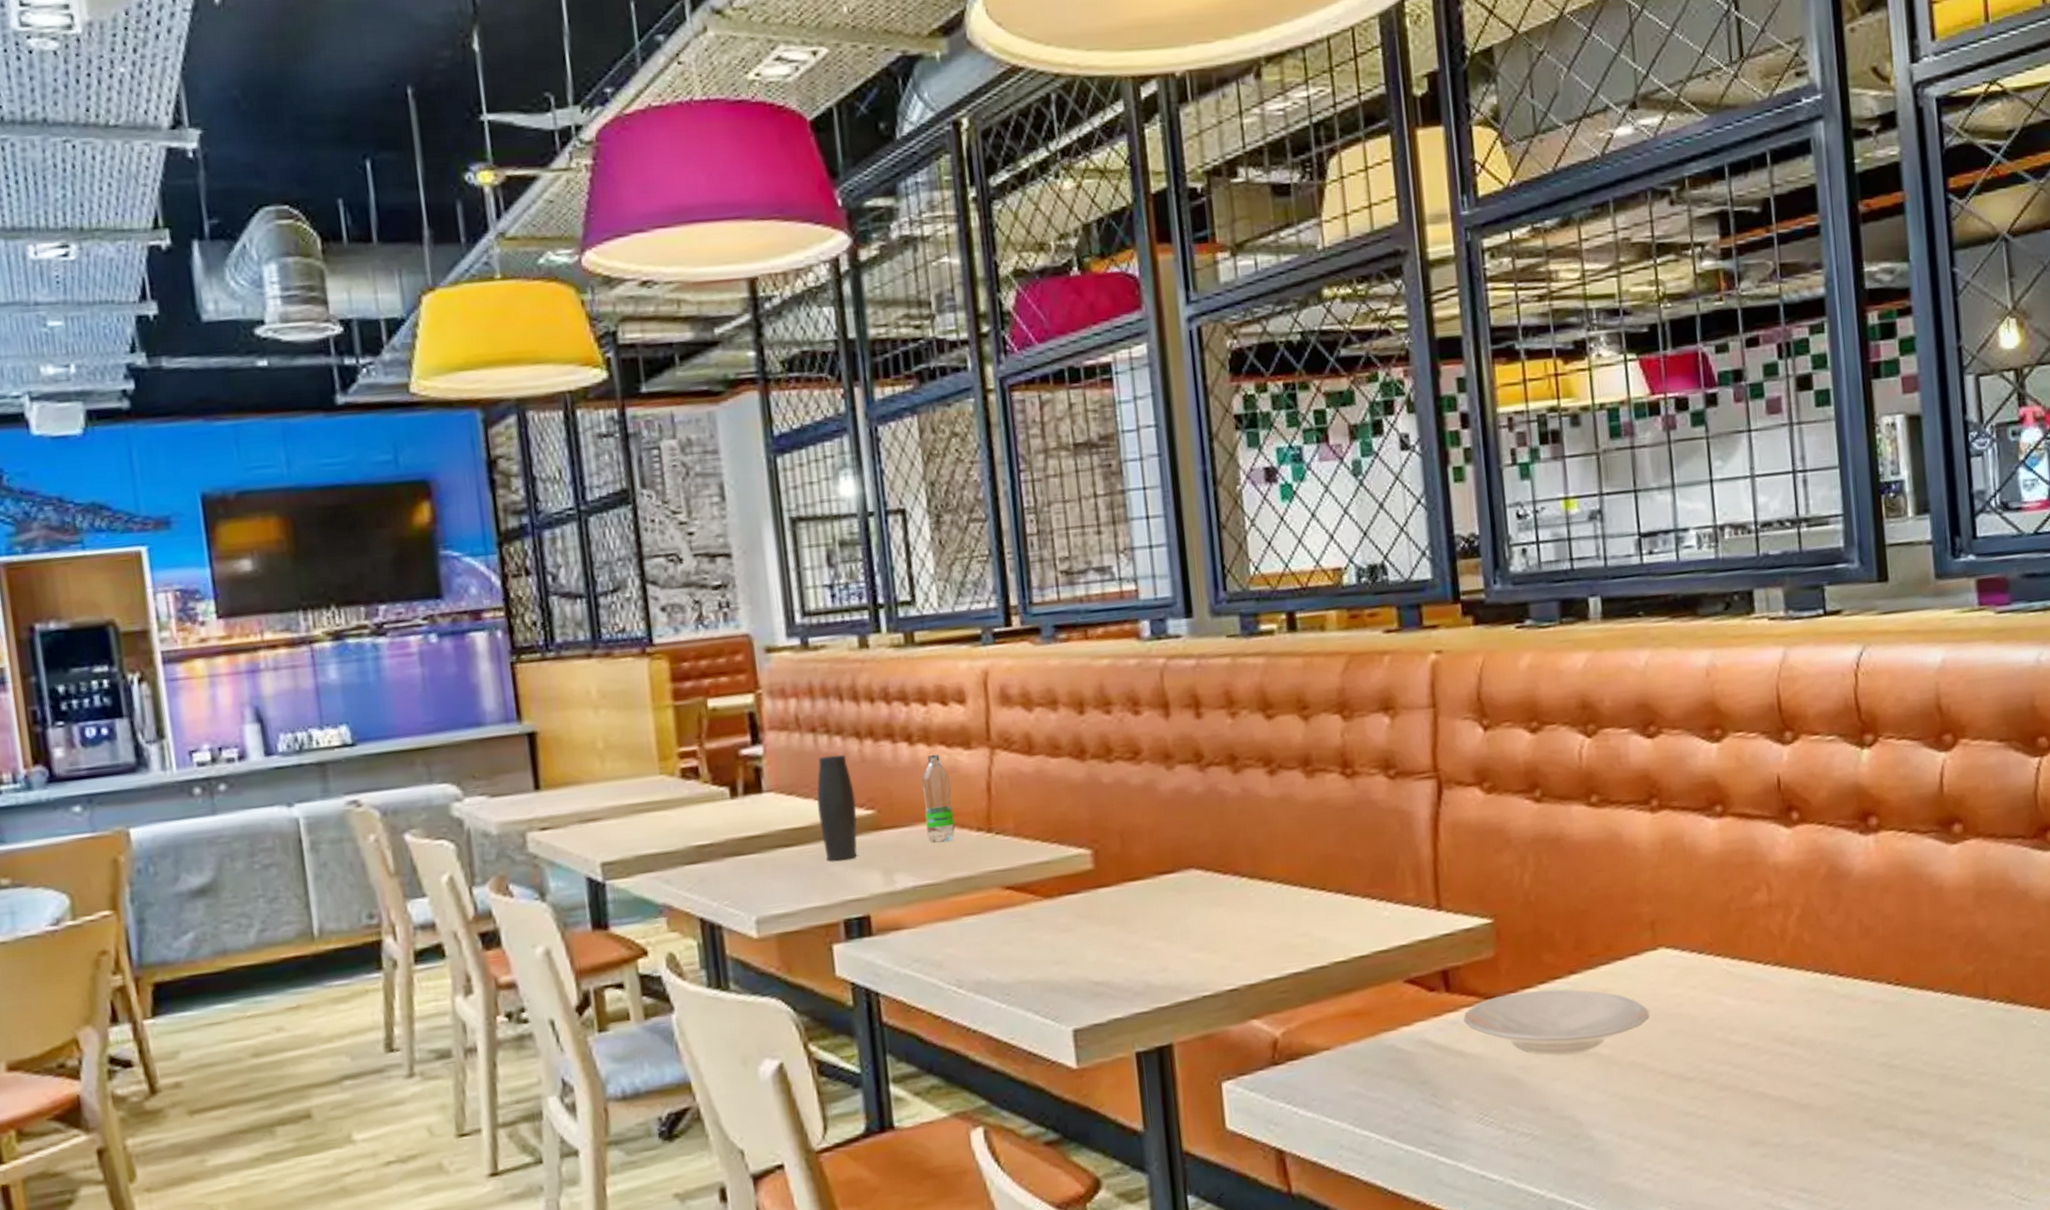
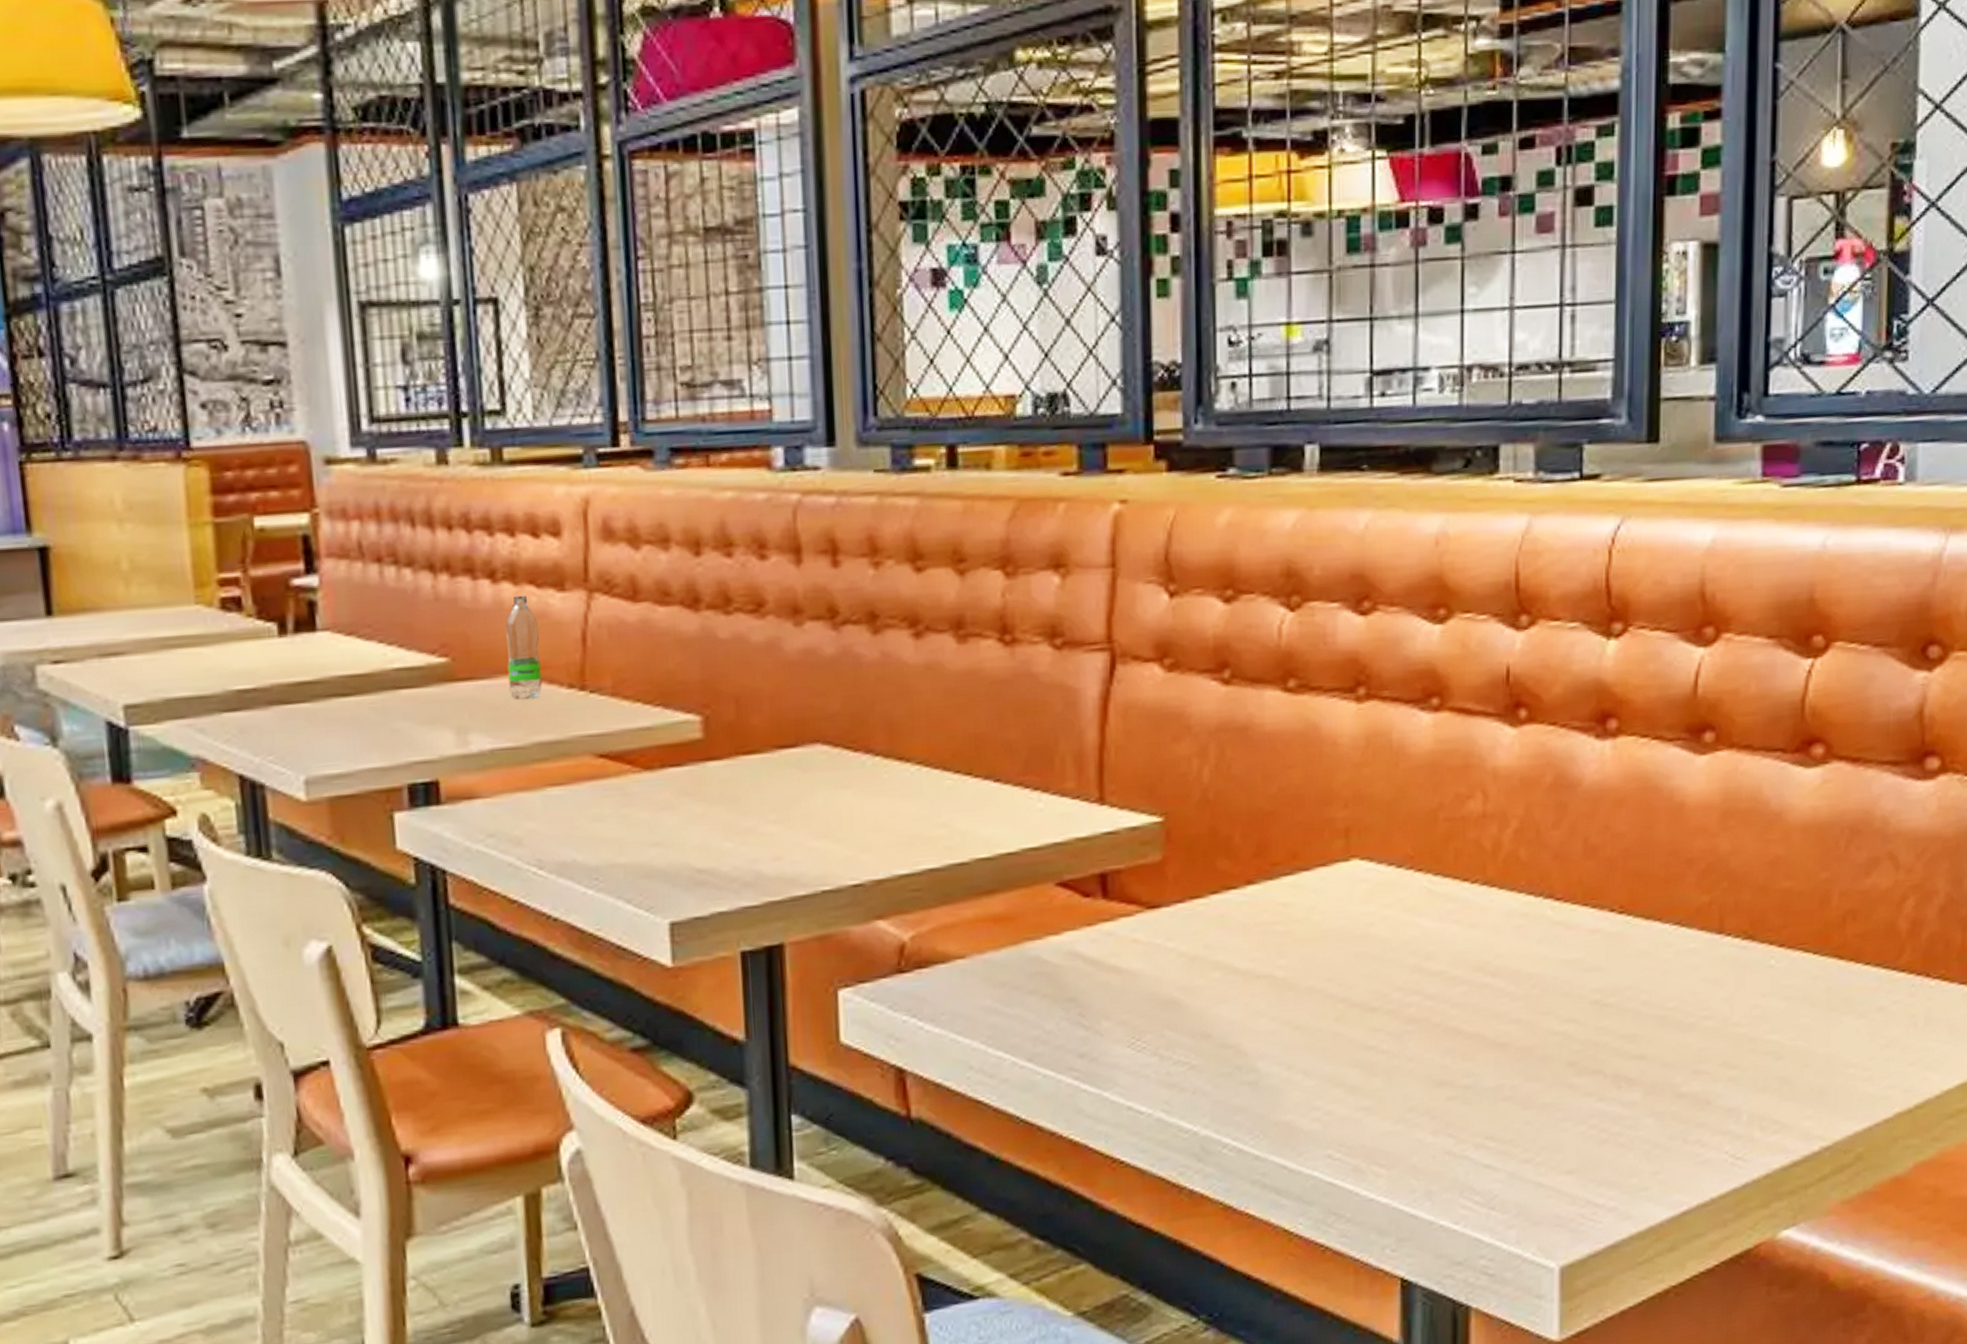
vase: present [816,754,857,863] -> none [380,590,427,717]
saucer: present [1463,989,1650,1055] -> none [1120,900,1334,976]

